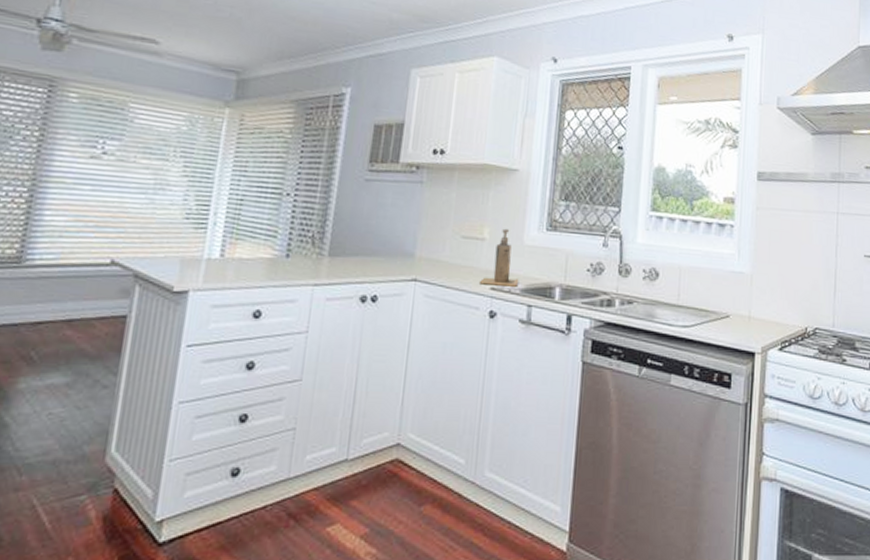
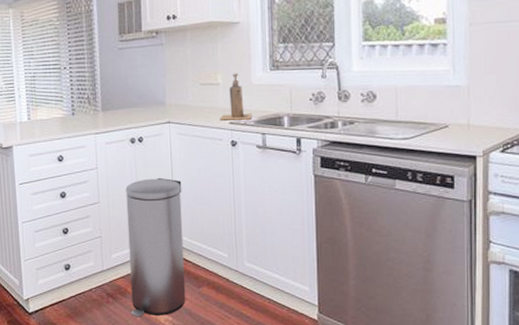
pedal bin: none [318,350,419,550] -> present [125,177,186,318]

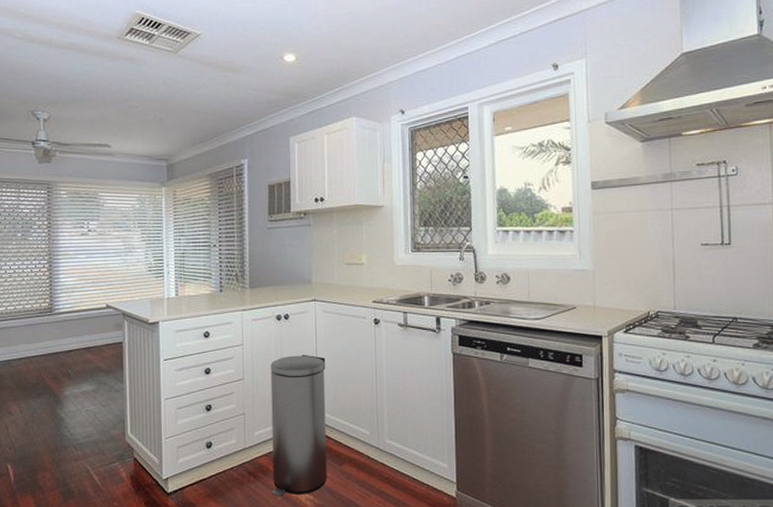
soap dispenser: present [220,73,252,121] -> none [364,254,395,299]

